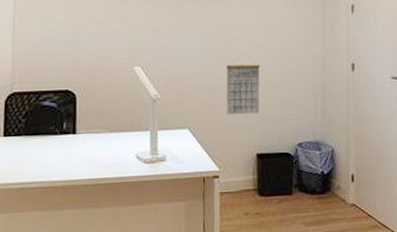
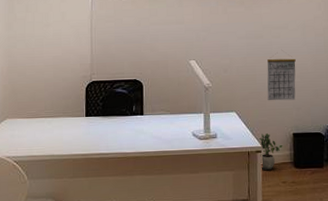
potted plant: none [216,155,245,200] -> present [258,133,283,171]

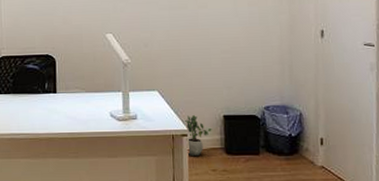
calendar: present [267,58,296,101] -> none [193,31,226,79]

